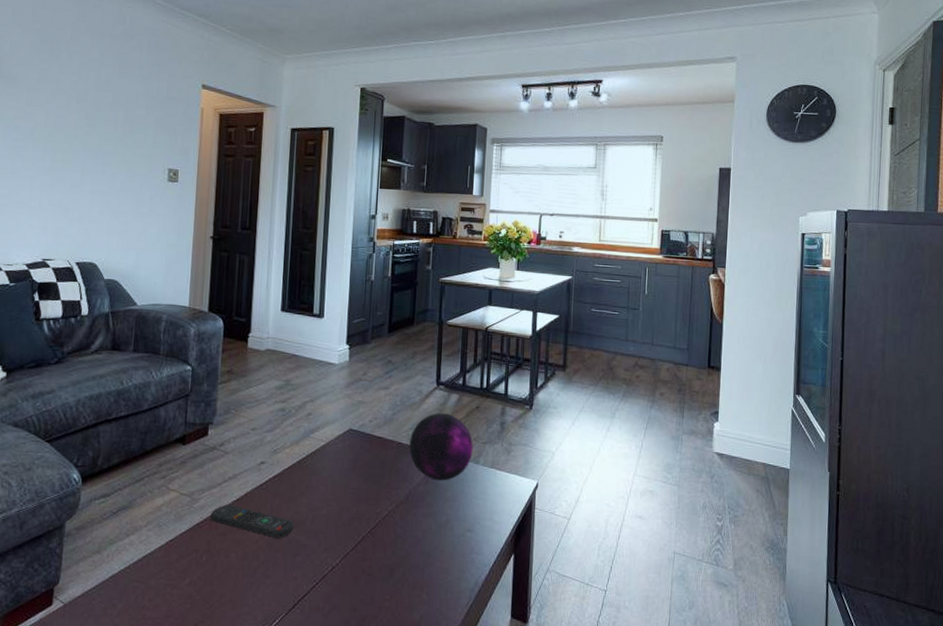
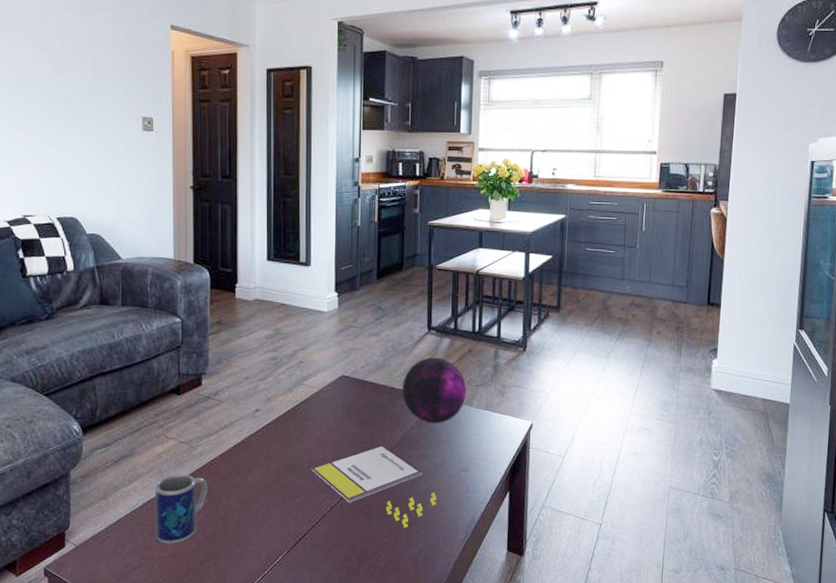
mug: none [149,527,207,604] -> present [154,474,208,544]
remote control: present [210,504,294,539] -> none [210,450,291,482]
board game: none [313,501,440,591] -> present [310,444,436,528]

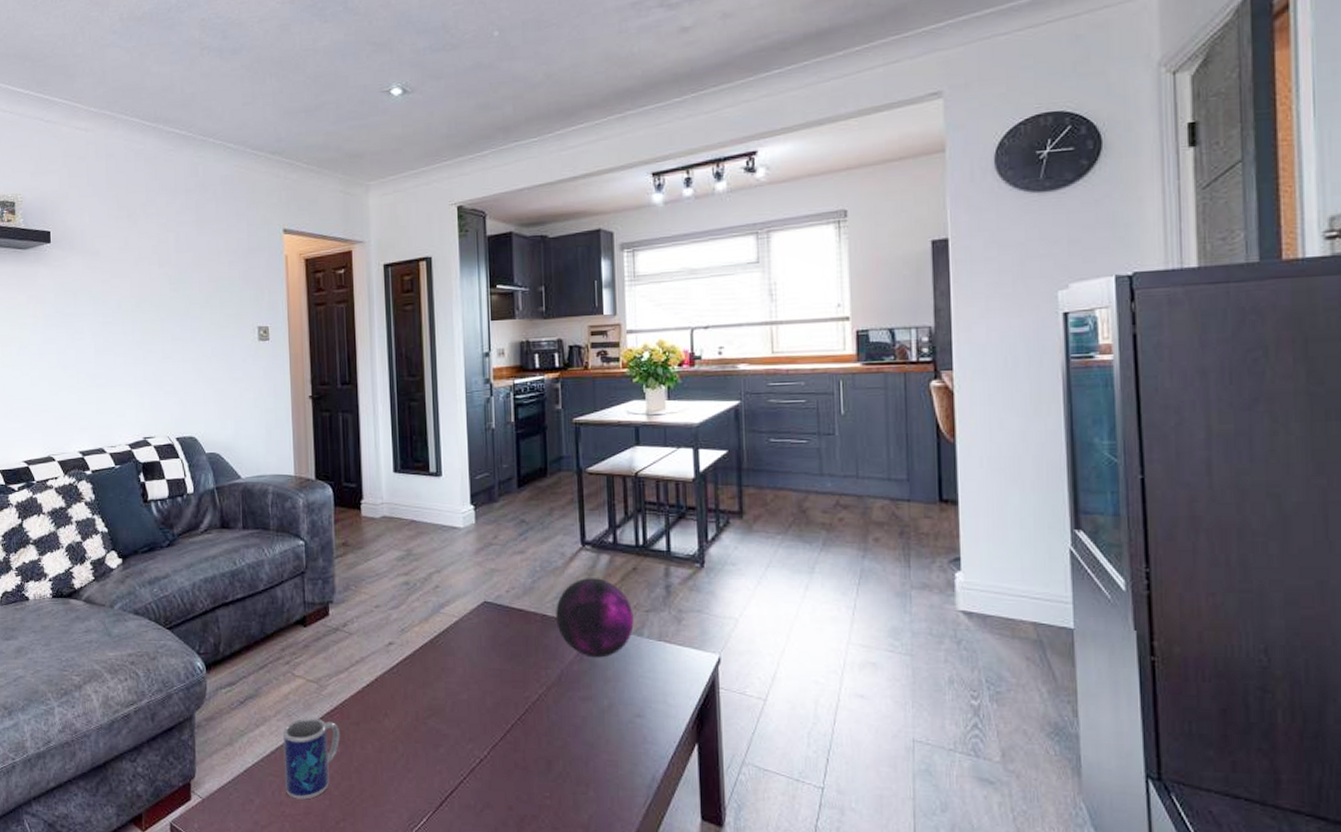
board game: present [310,444,436,528] -> none [454,683,606,787]

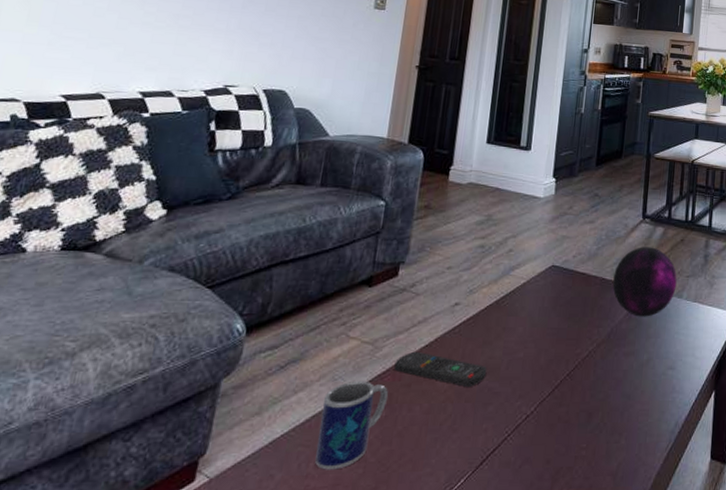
remote control: none [341,690,432,729] -> present [394,351,487,388]

